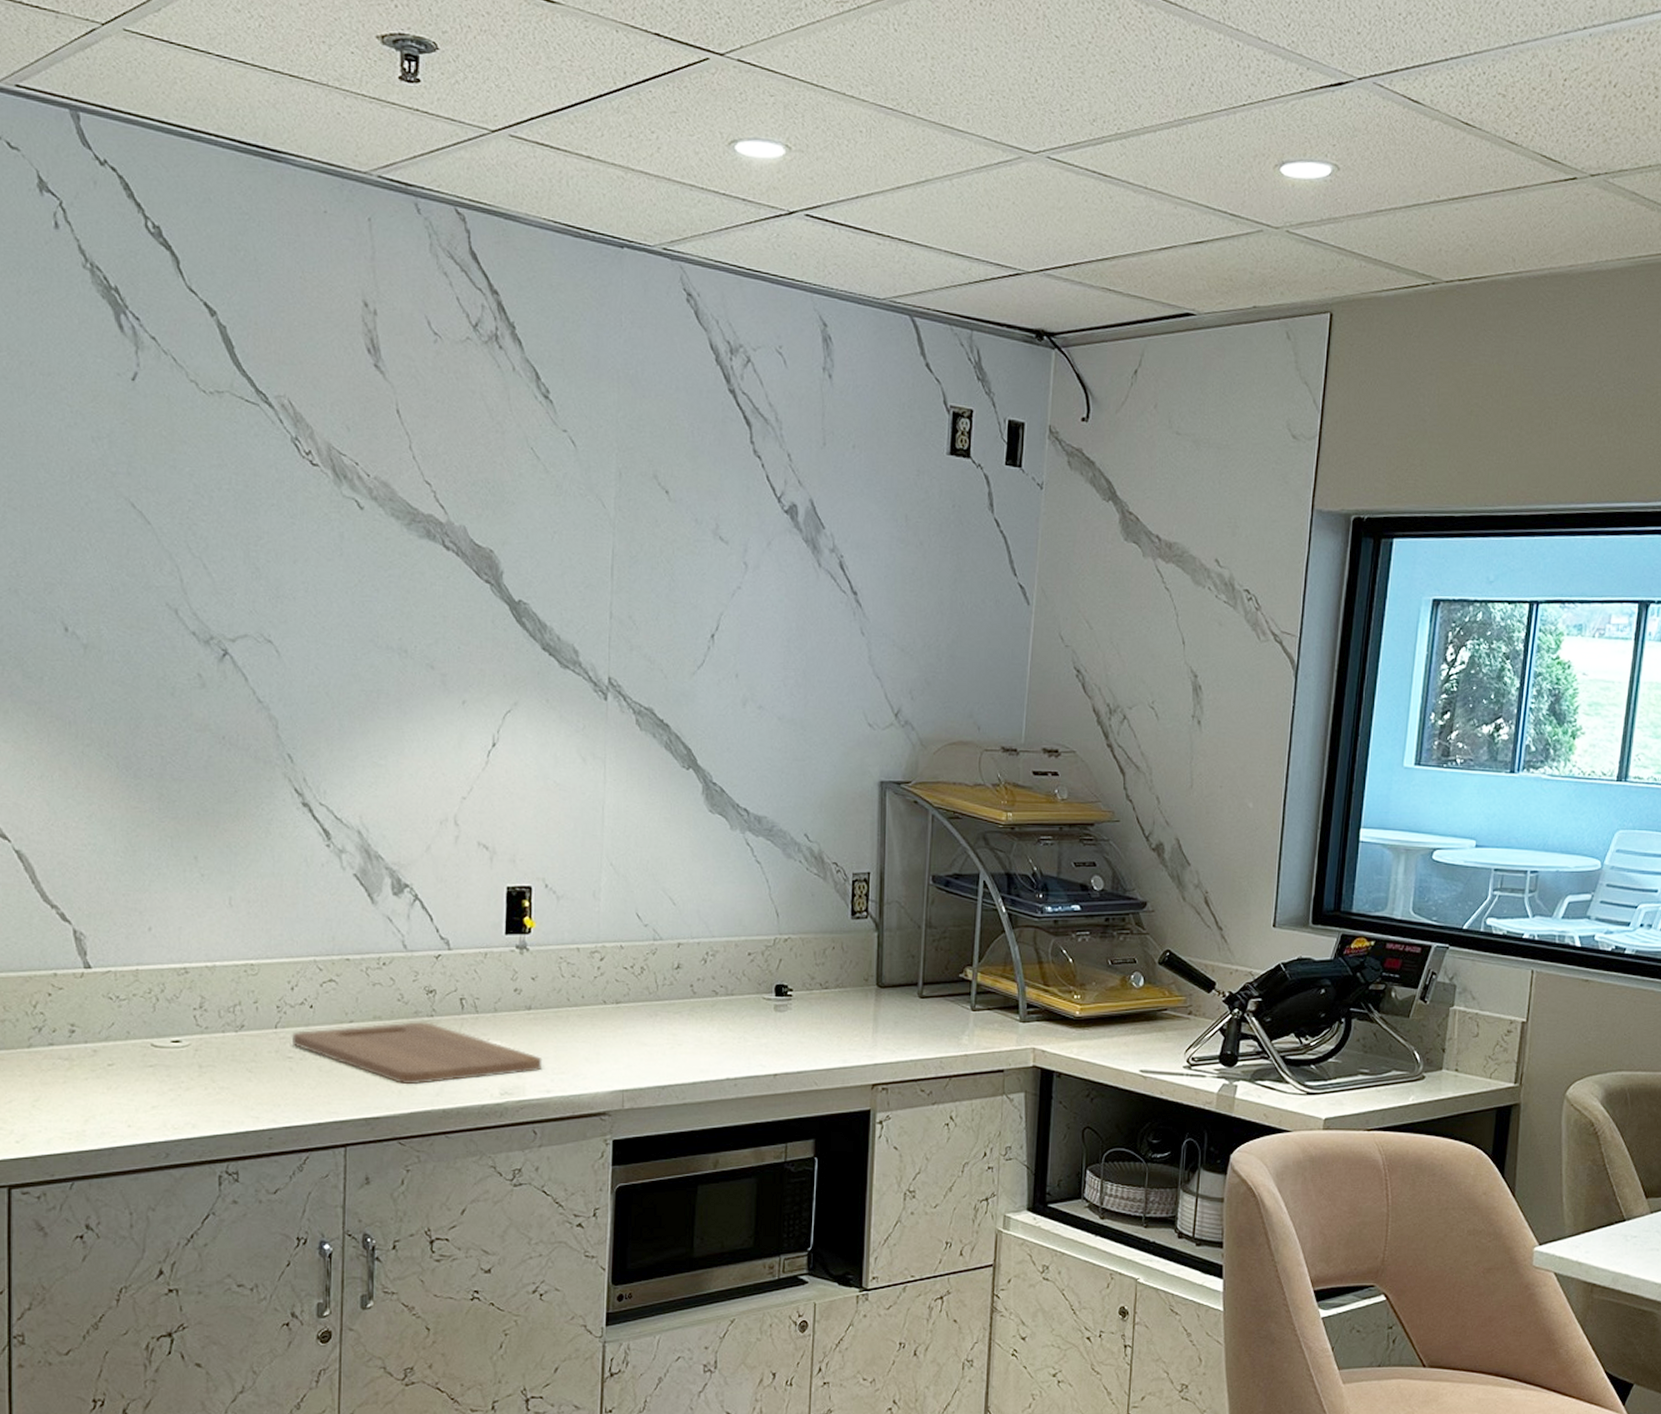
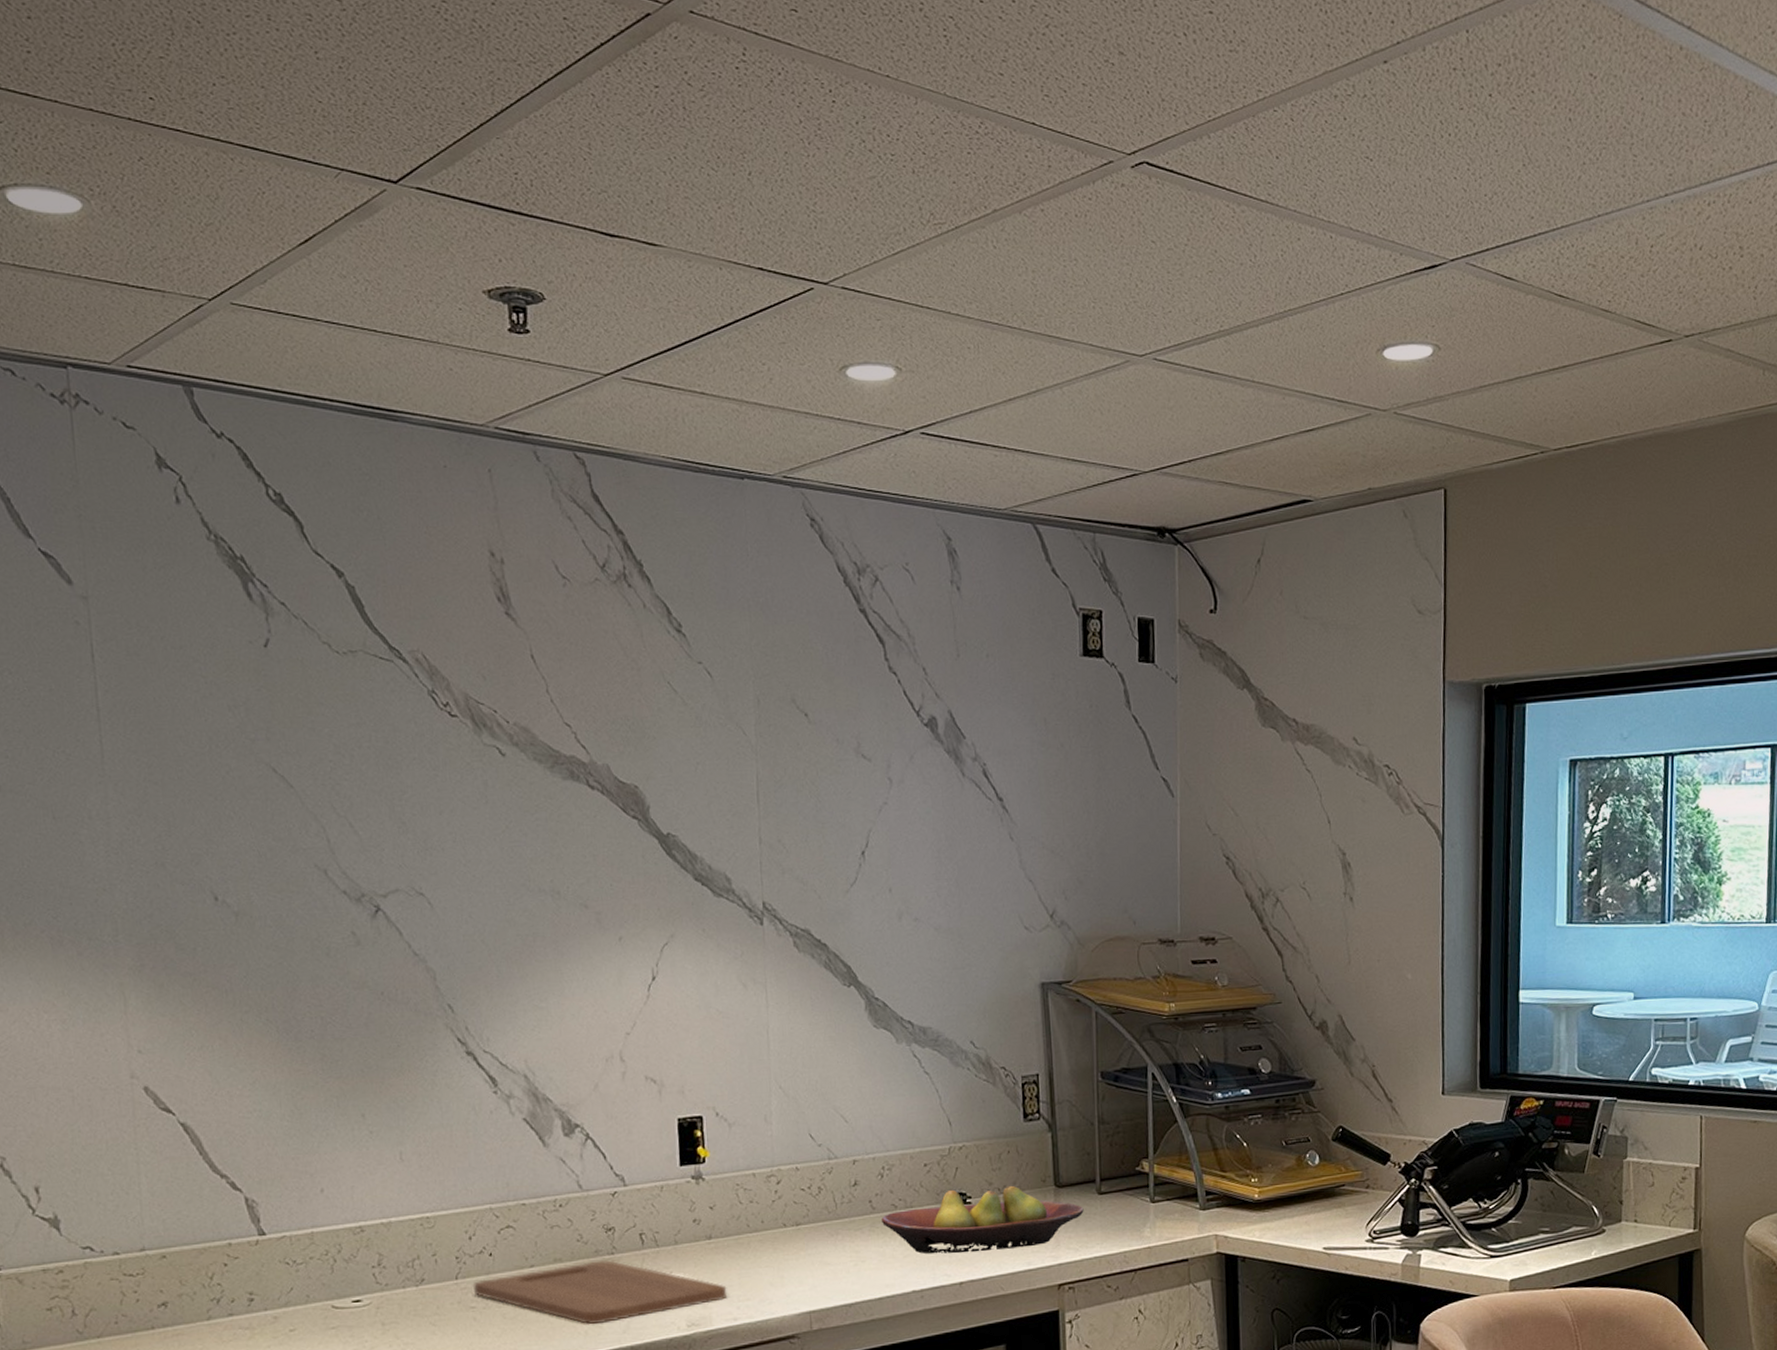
fruit bowl: none [700,980,904,1045] -> present [881,1185,1084,1254]

